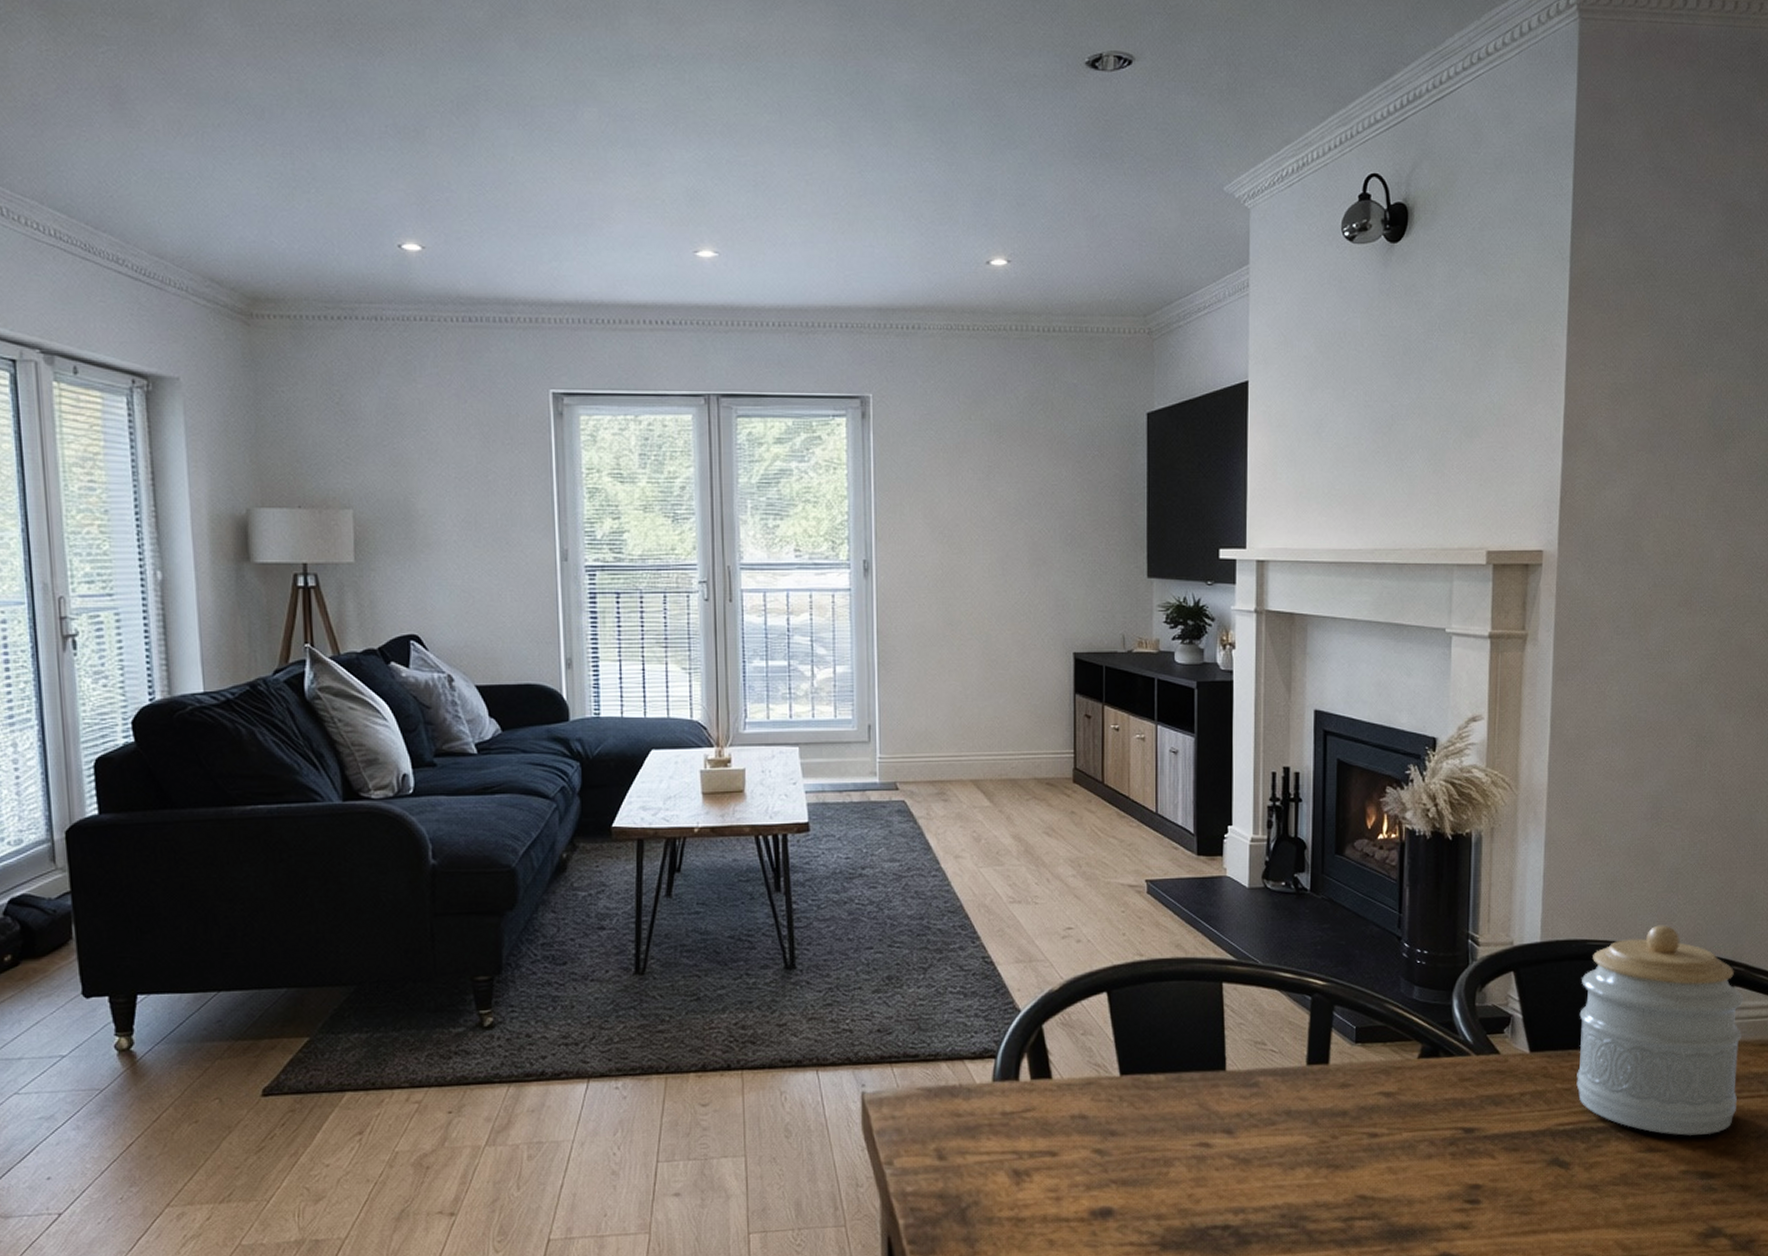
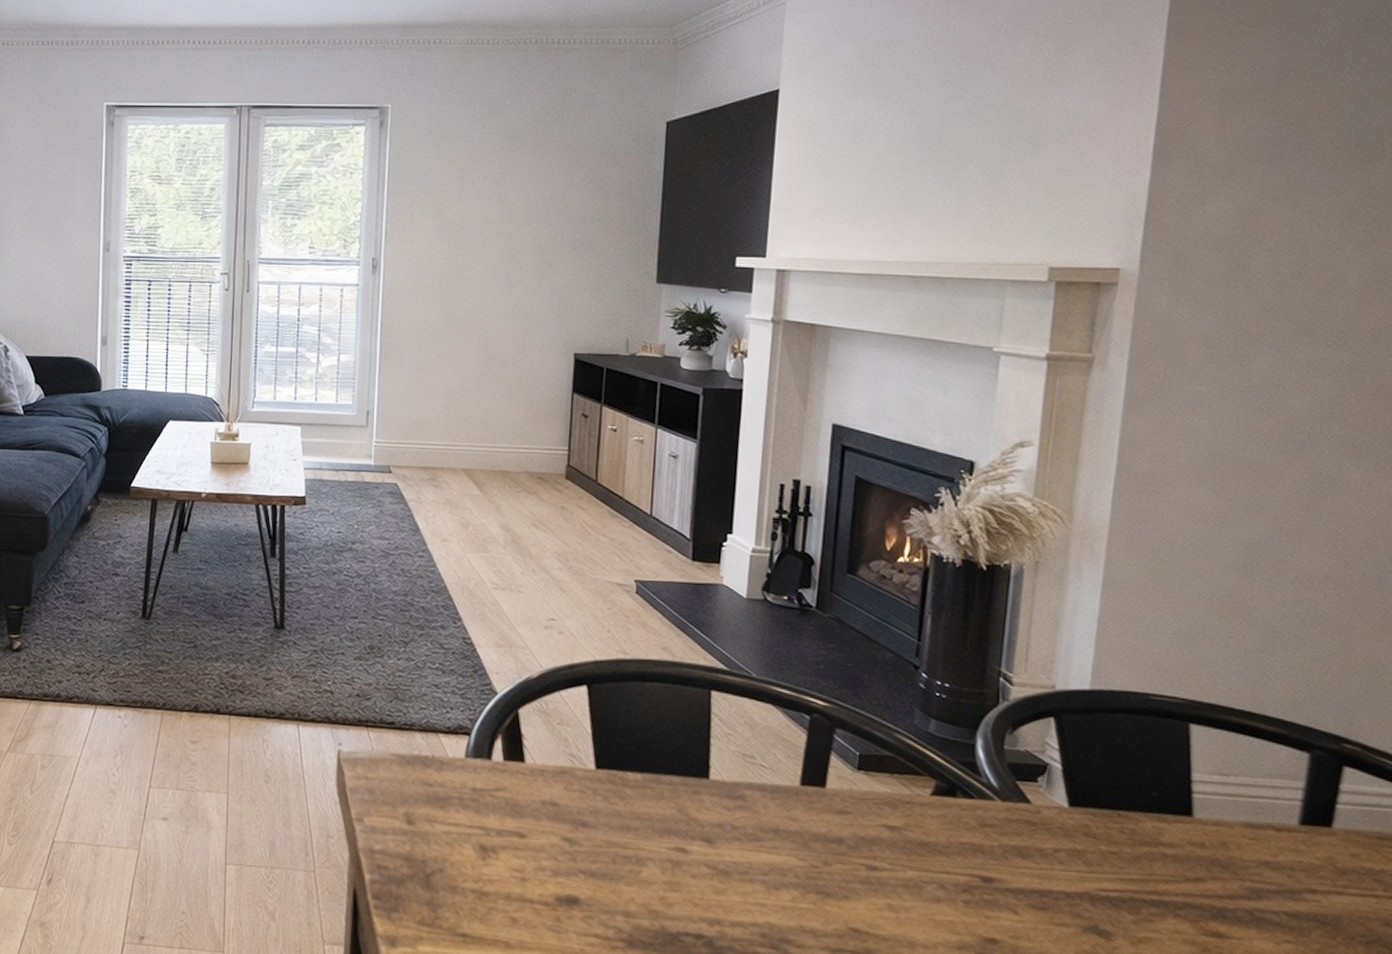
jar: present [1576,925,1743,1136] -> none [1126,687,1358,930]

